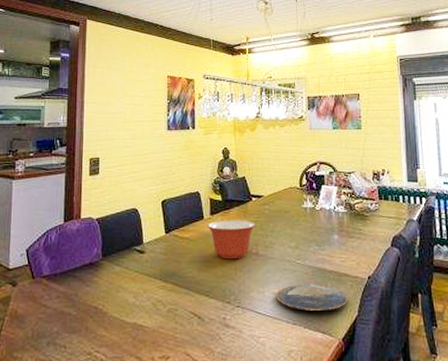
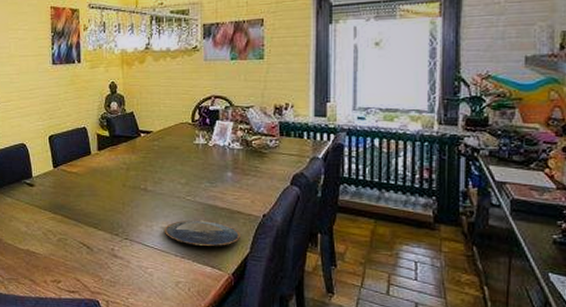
mixing bowl: present [207,221,256,260] -> none [95,156,144,194]

